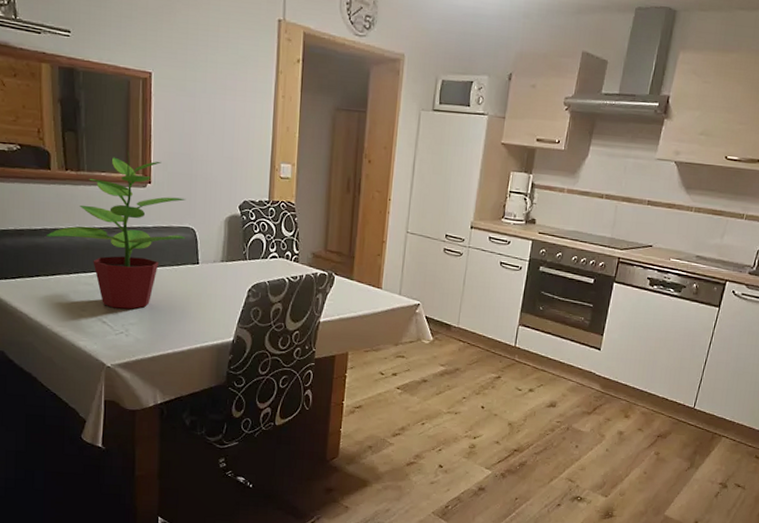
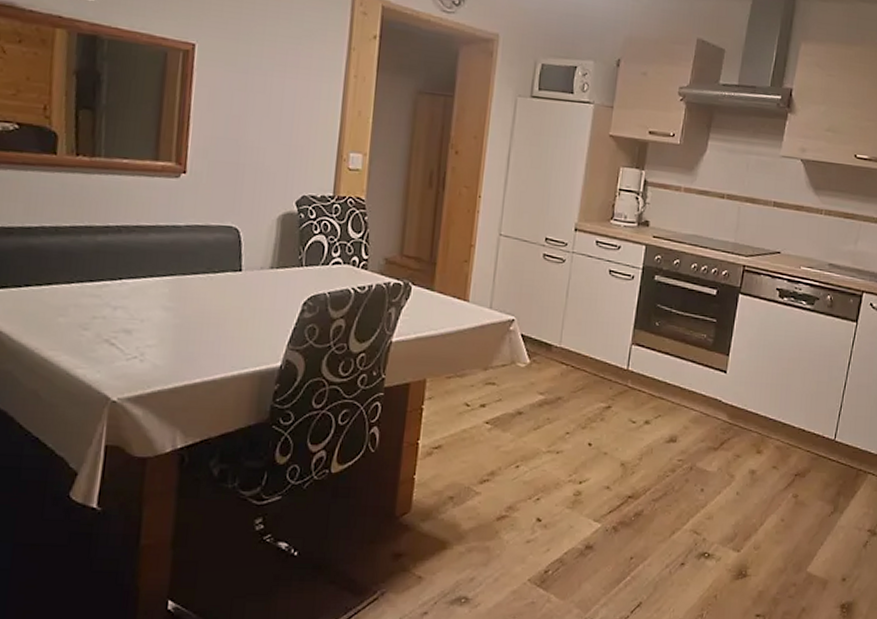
potted plant: present [47,149,186,309] -> none [44,132,229,328]

